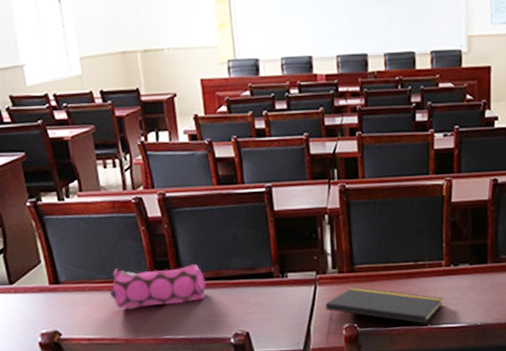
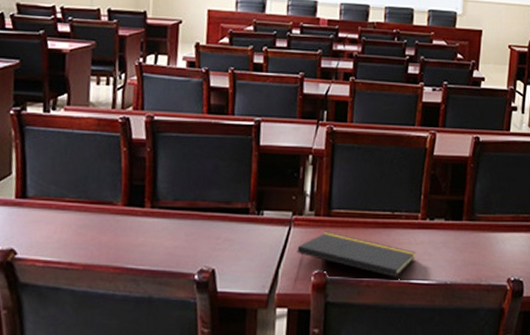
pencil case: present [109,264,206,309] -> none [76,188,179,232]

